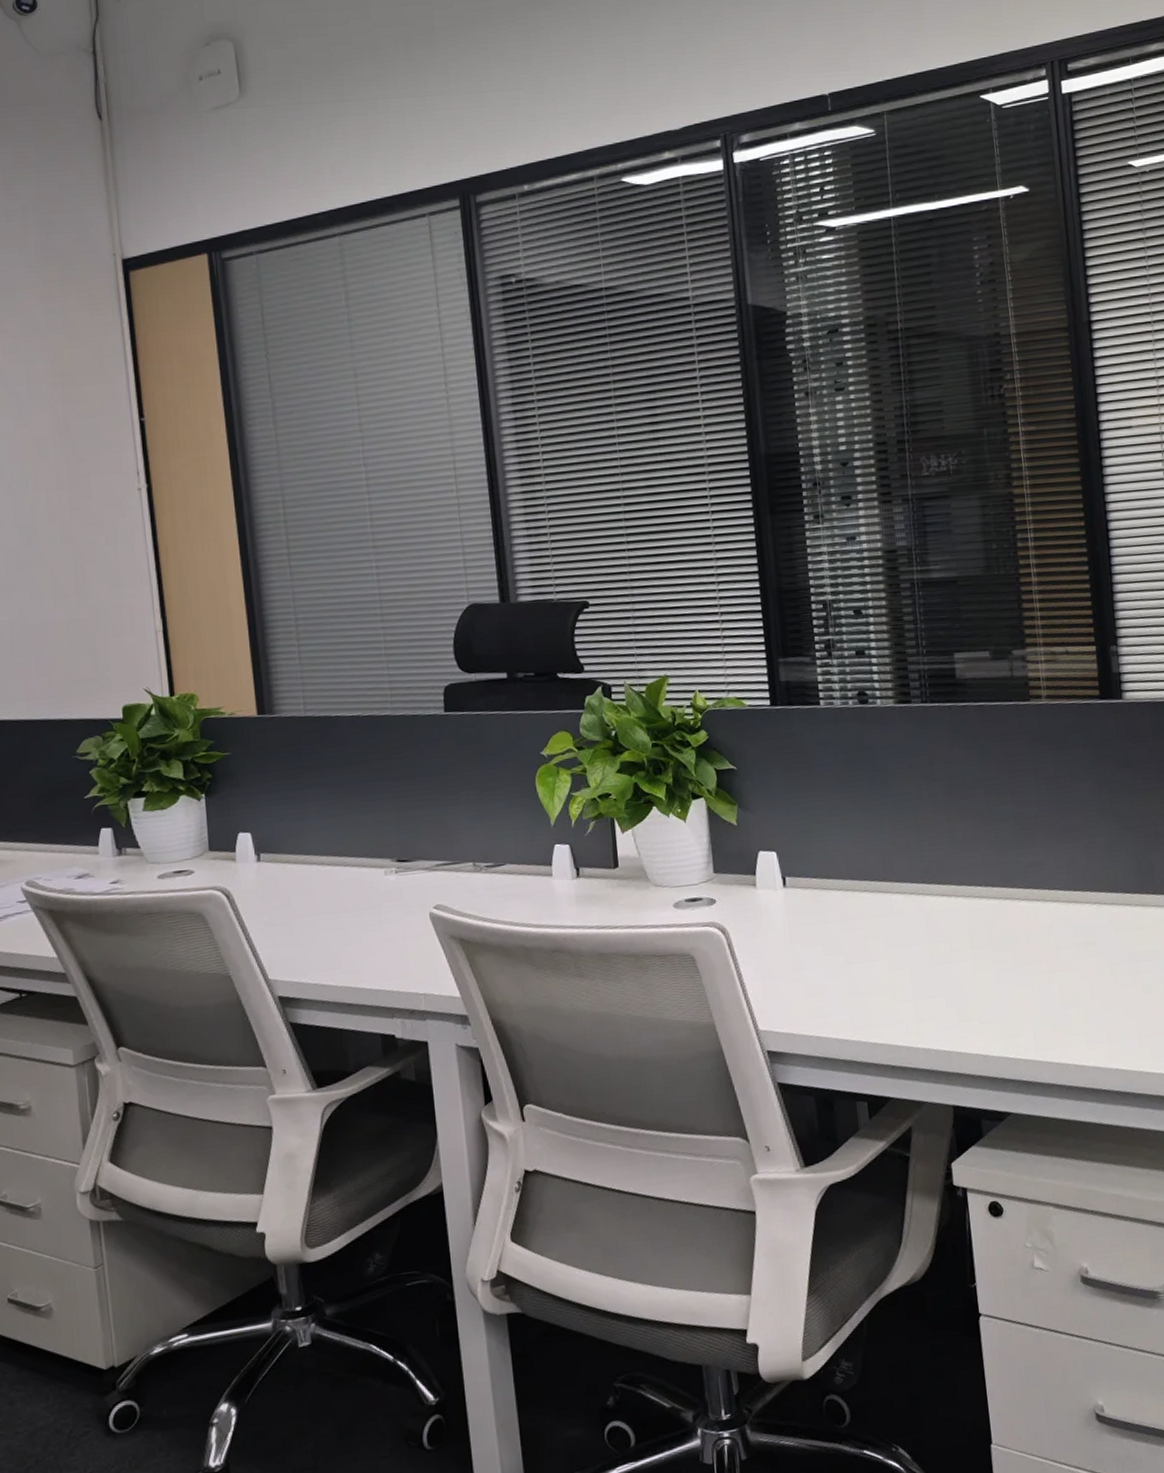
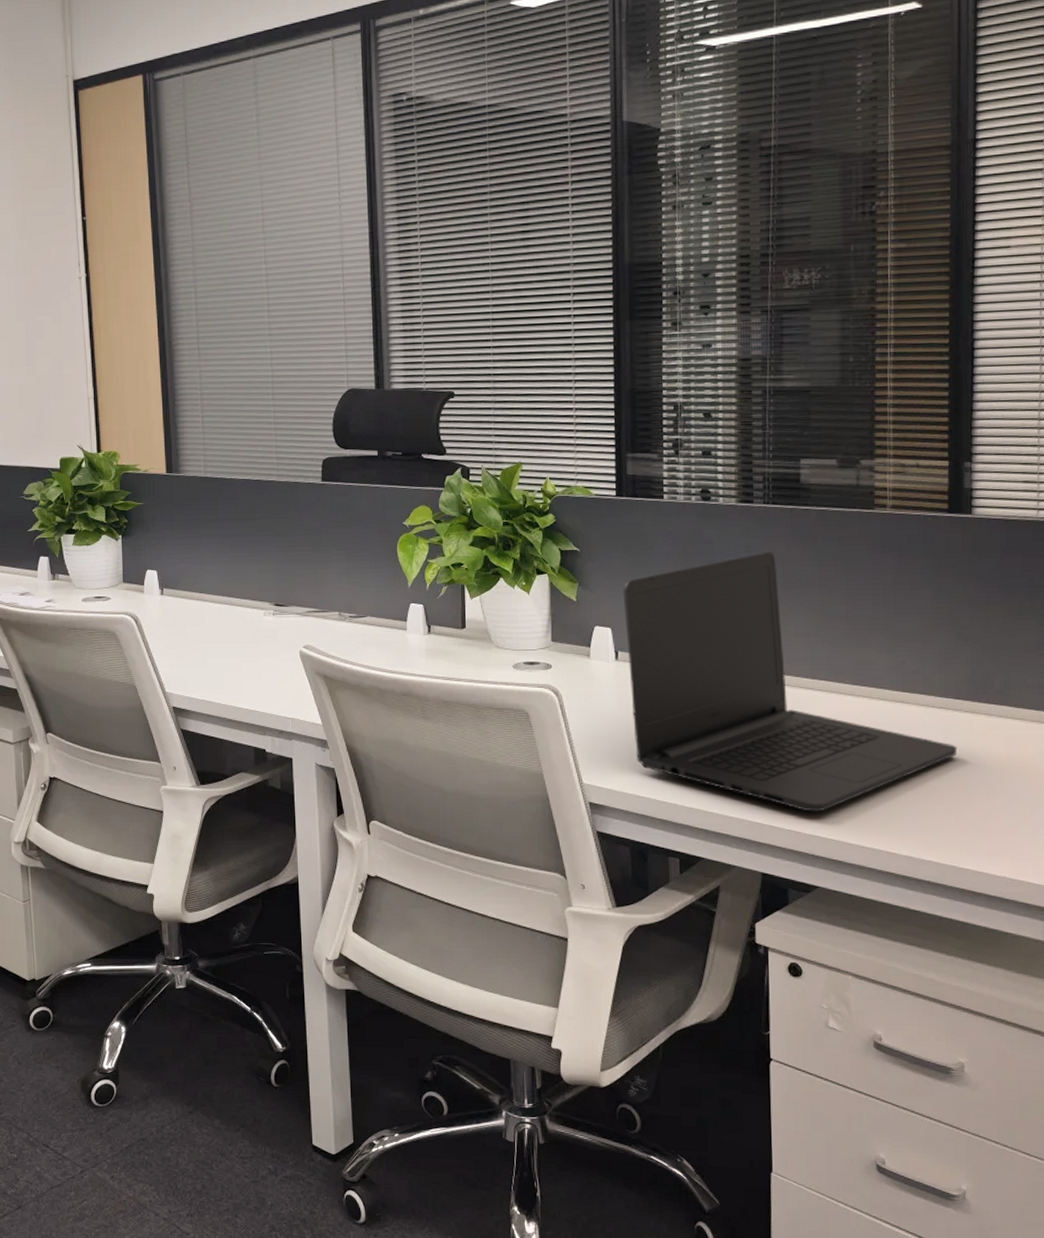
laptop: none [785,753,1132,1032] -> present [622,551,958,812]

